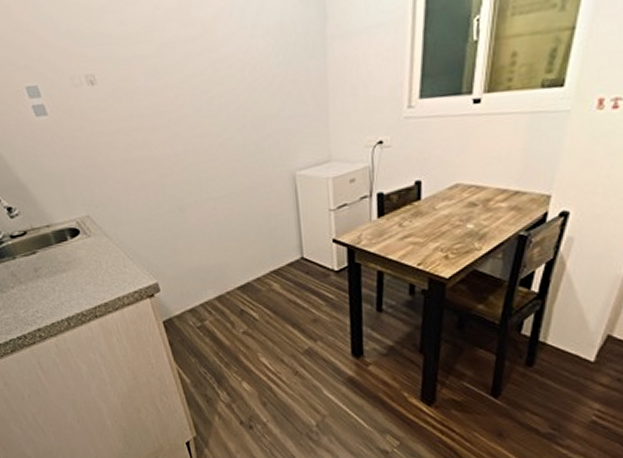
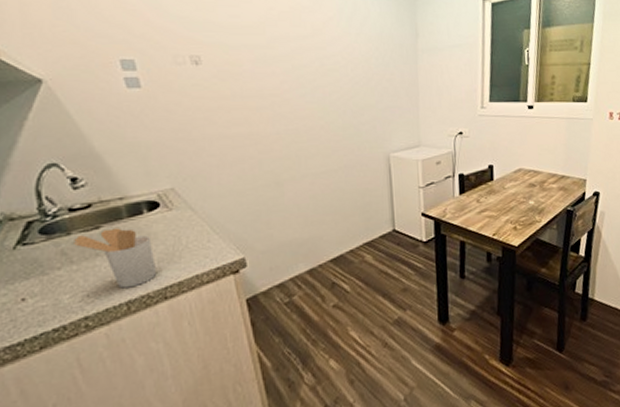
utensil holder: none [19,253,87,307] -> present [74,228,157,289]

